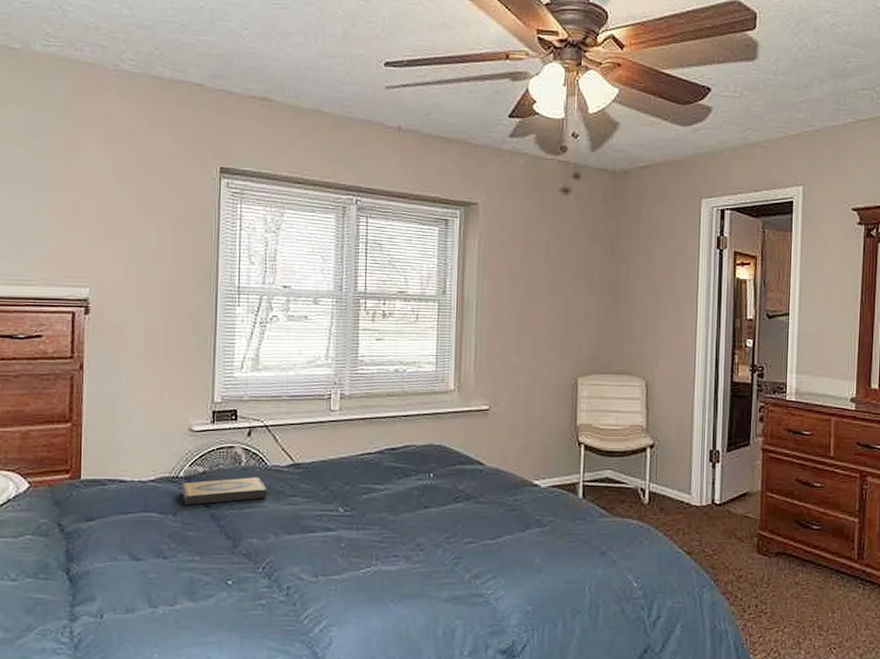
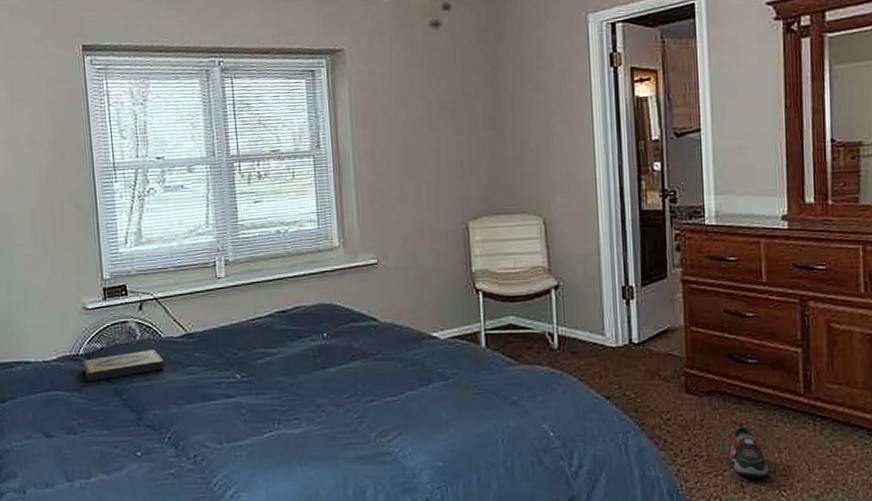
shoe: none [790,583,824,635] -> present [730,422,770,477]

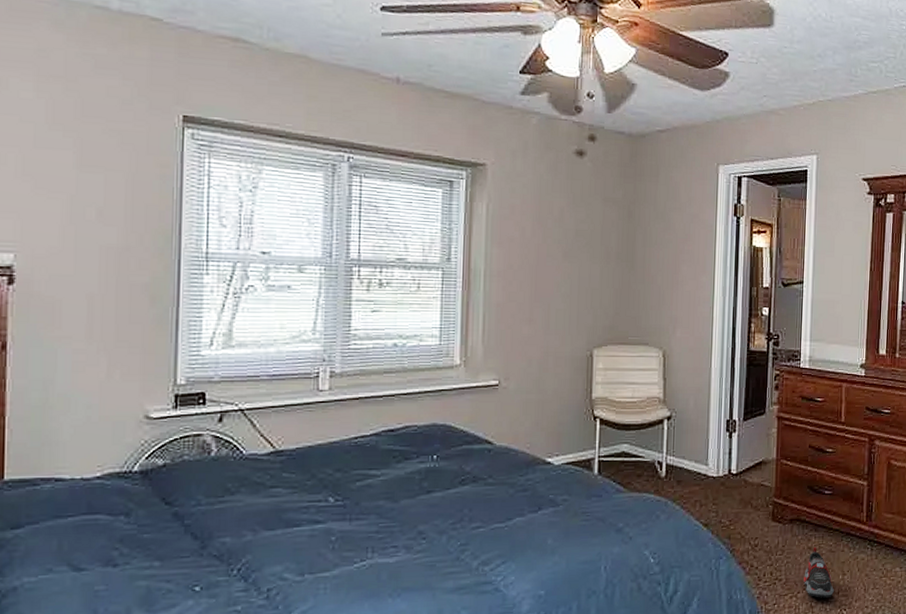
hardback book: present [83,350,165,381] -> none [136,468,243,503]

